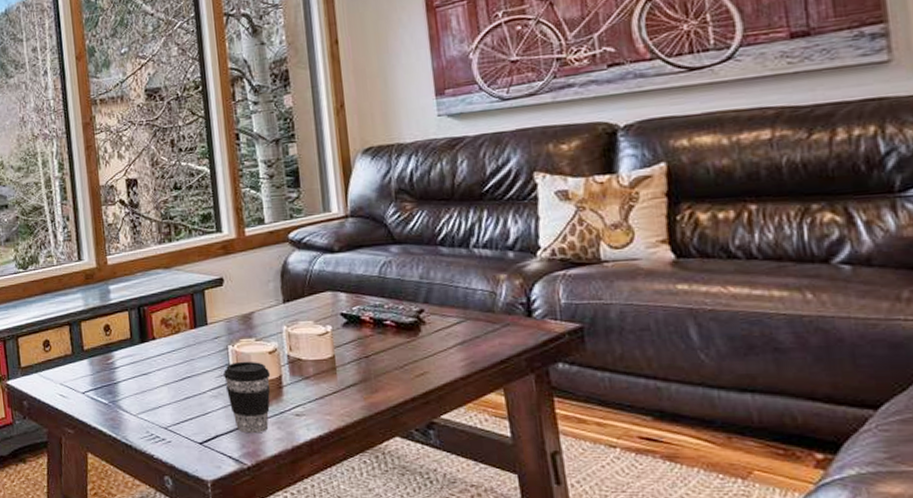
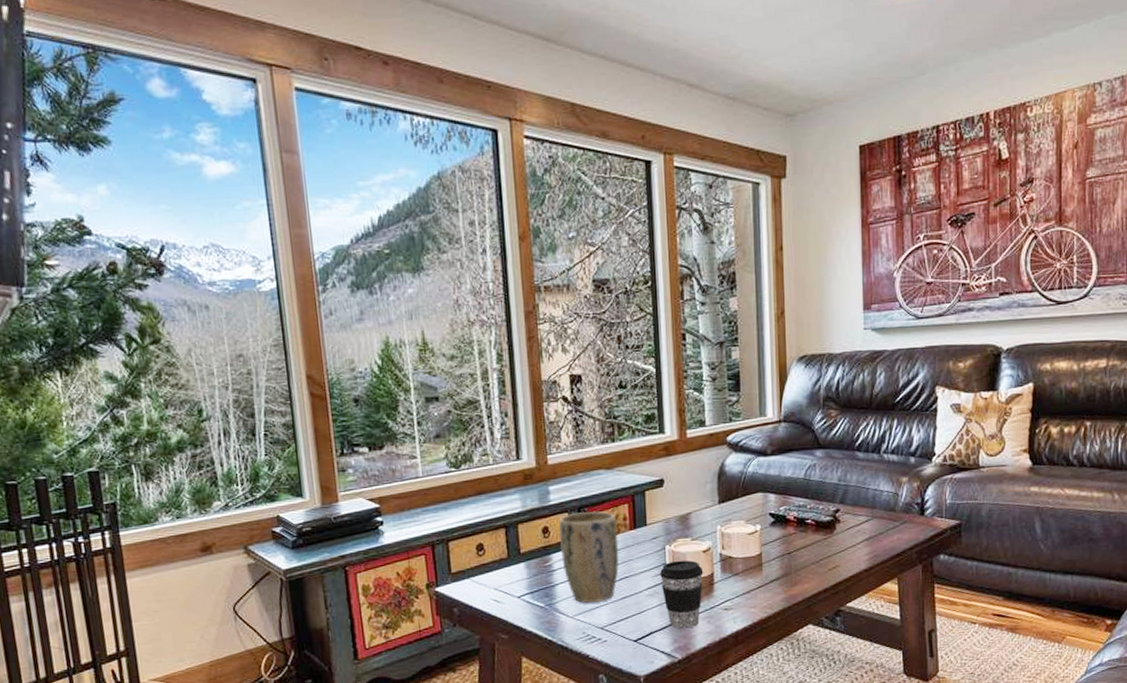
plant pot: none [119,309,181,402] -> present [559,510,619,604]

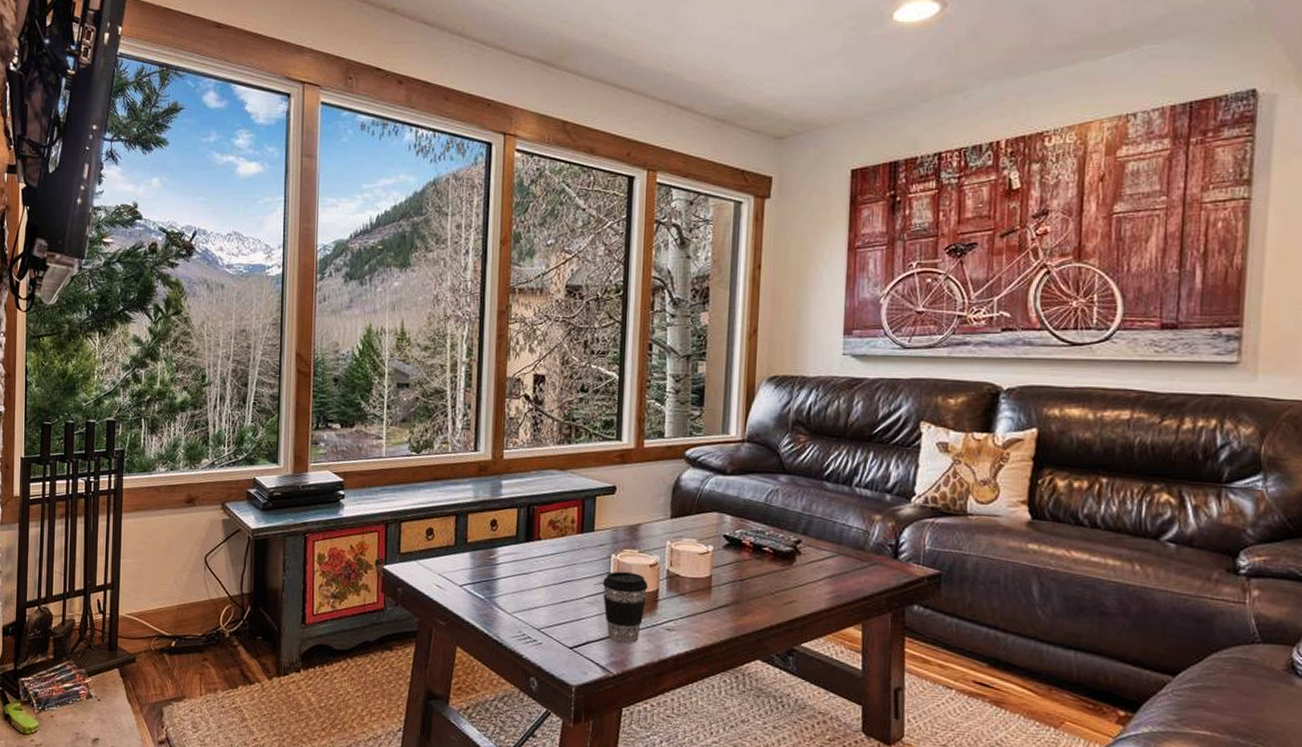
plant pot: present [559,510,619,604] -> none [506,509,565,603]

